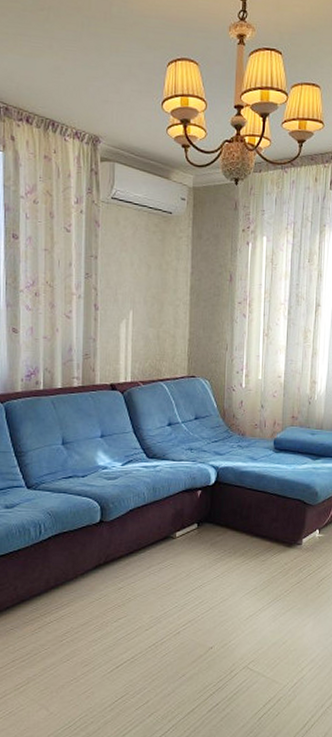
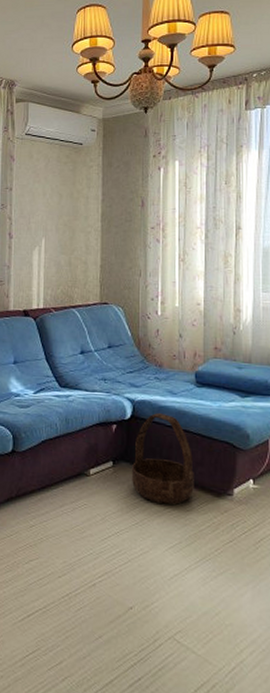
basket: none [215,478,270,558] -> present [132,413,194,505]

